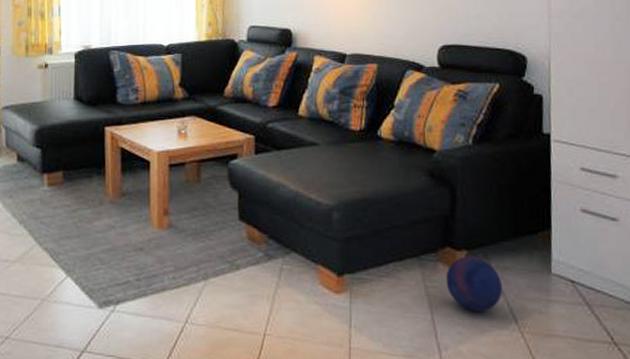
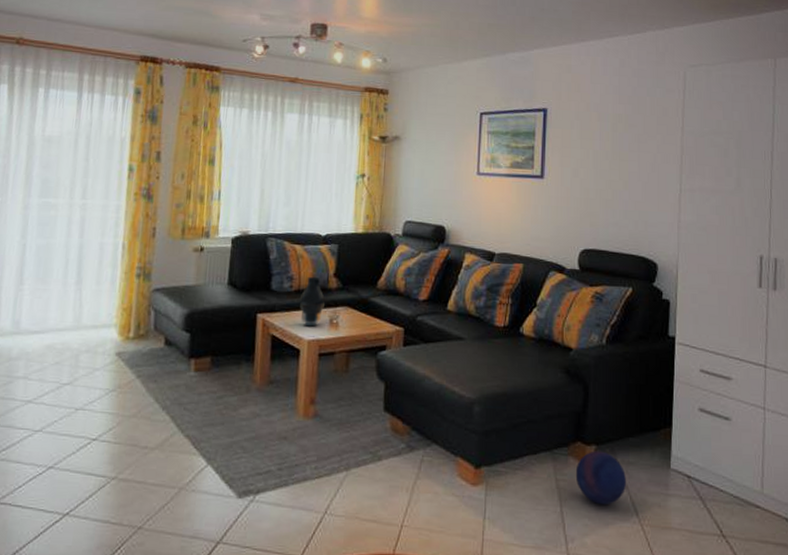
vase: none [146,87,173,138] -> present [299,276,326,327]

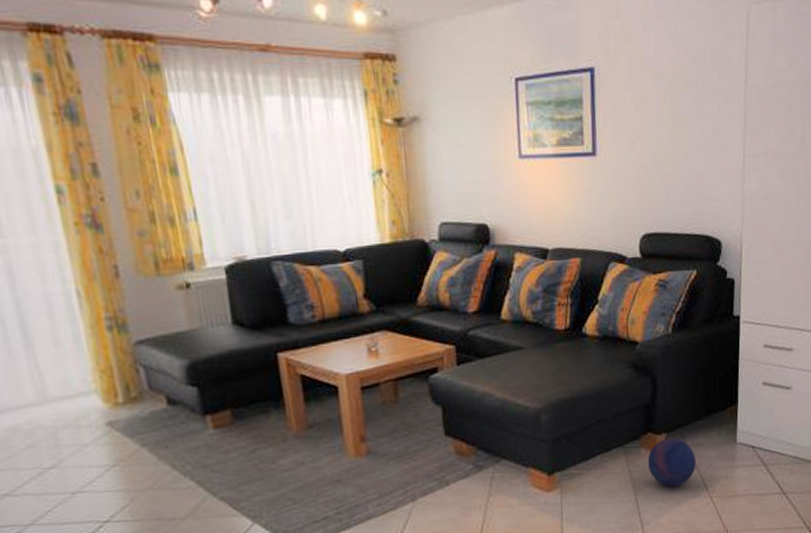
vase: present [299,276,326,327] -> none [326,301,359,360]

